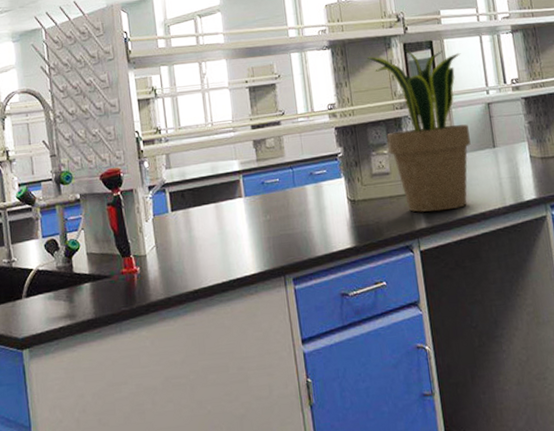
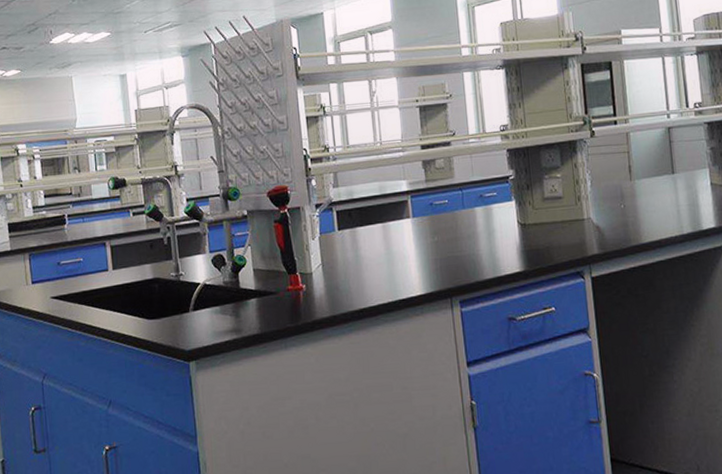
potted plant: present [366,48,471,212] -> none [542,69,648,238]

